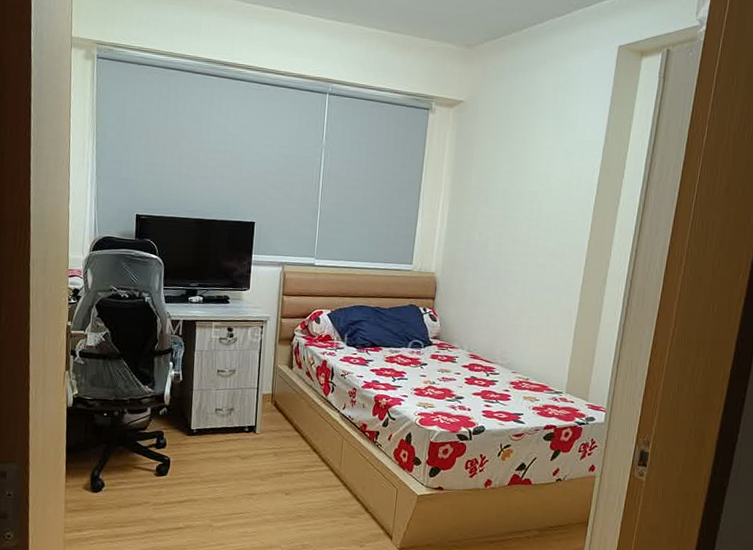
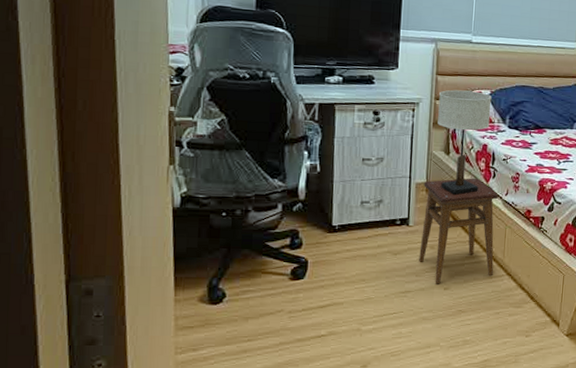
stool: none [264,391,336,490] -> present [419,178,498,284]
table lamp: none [283,309,332,407] -> present [437,89,492,195]

